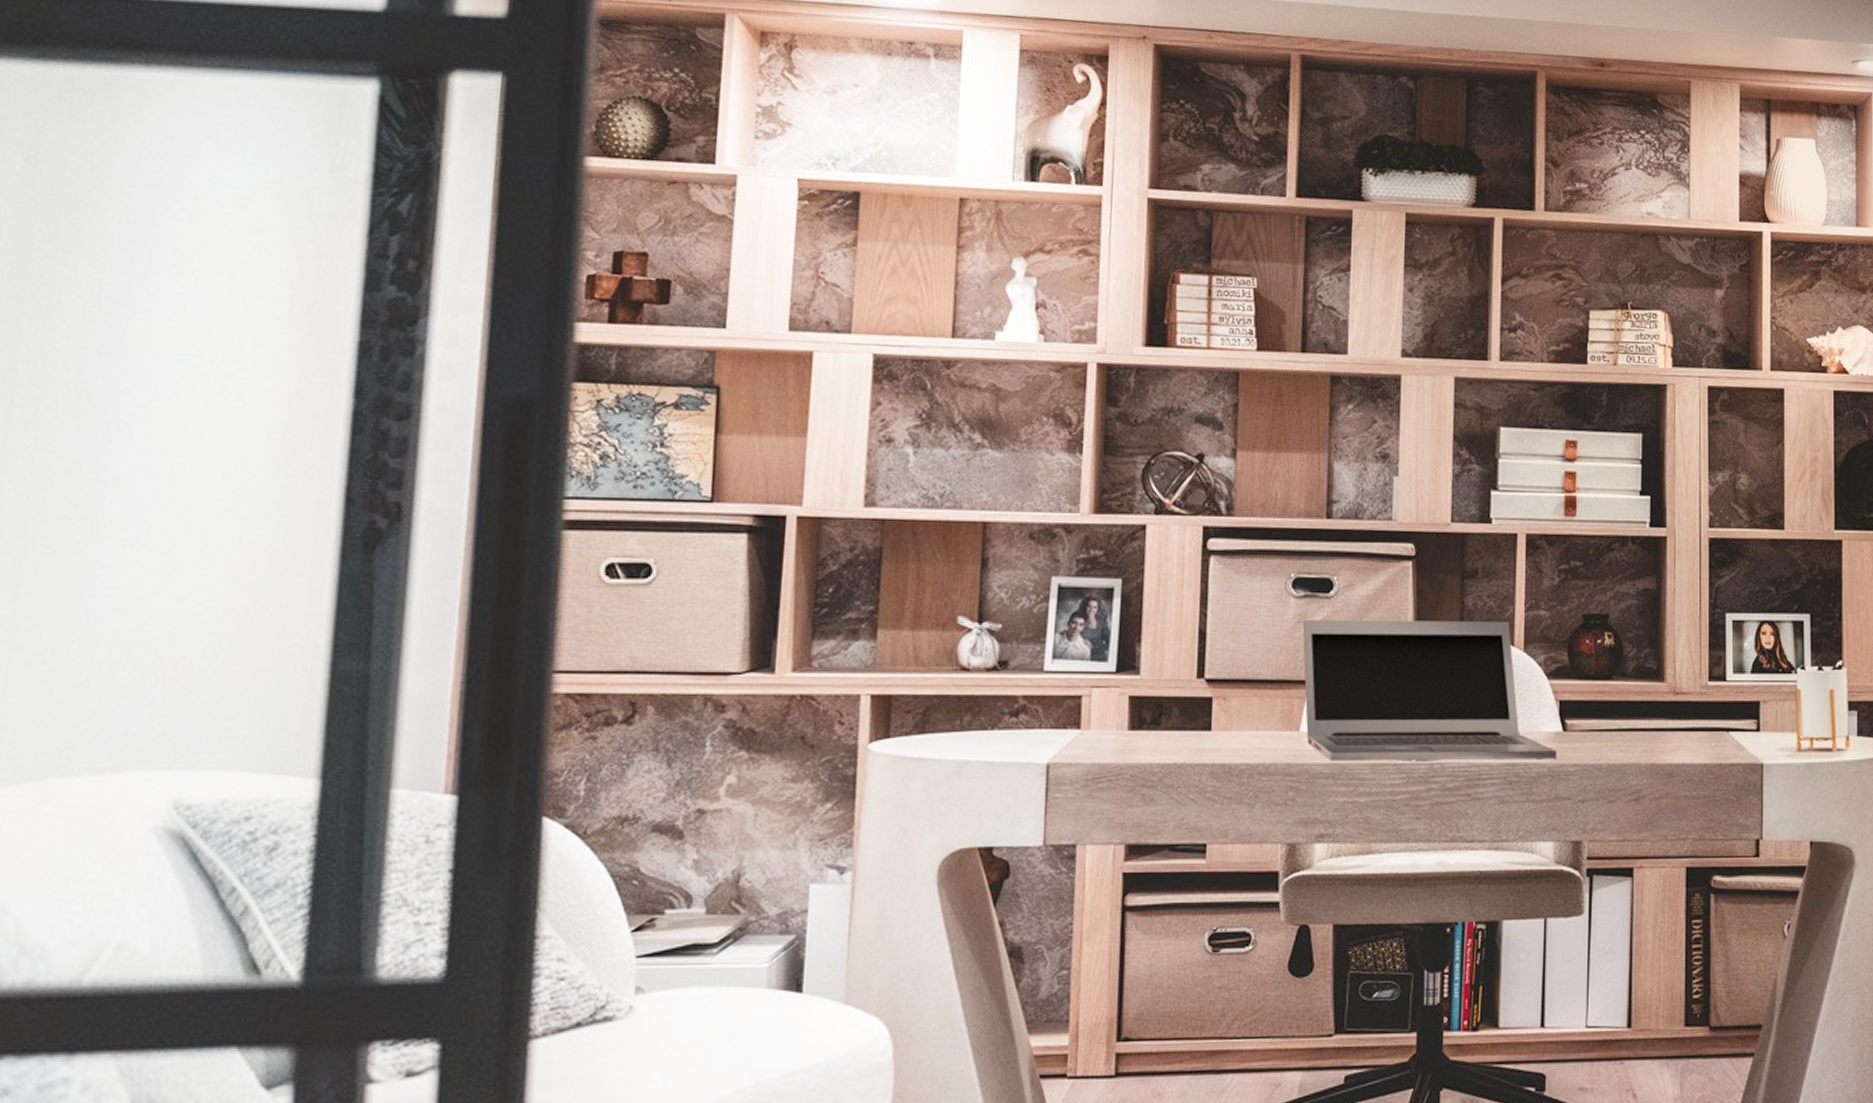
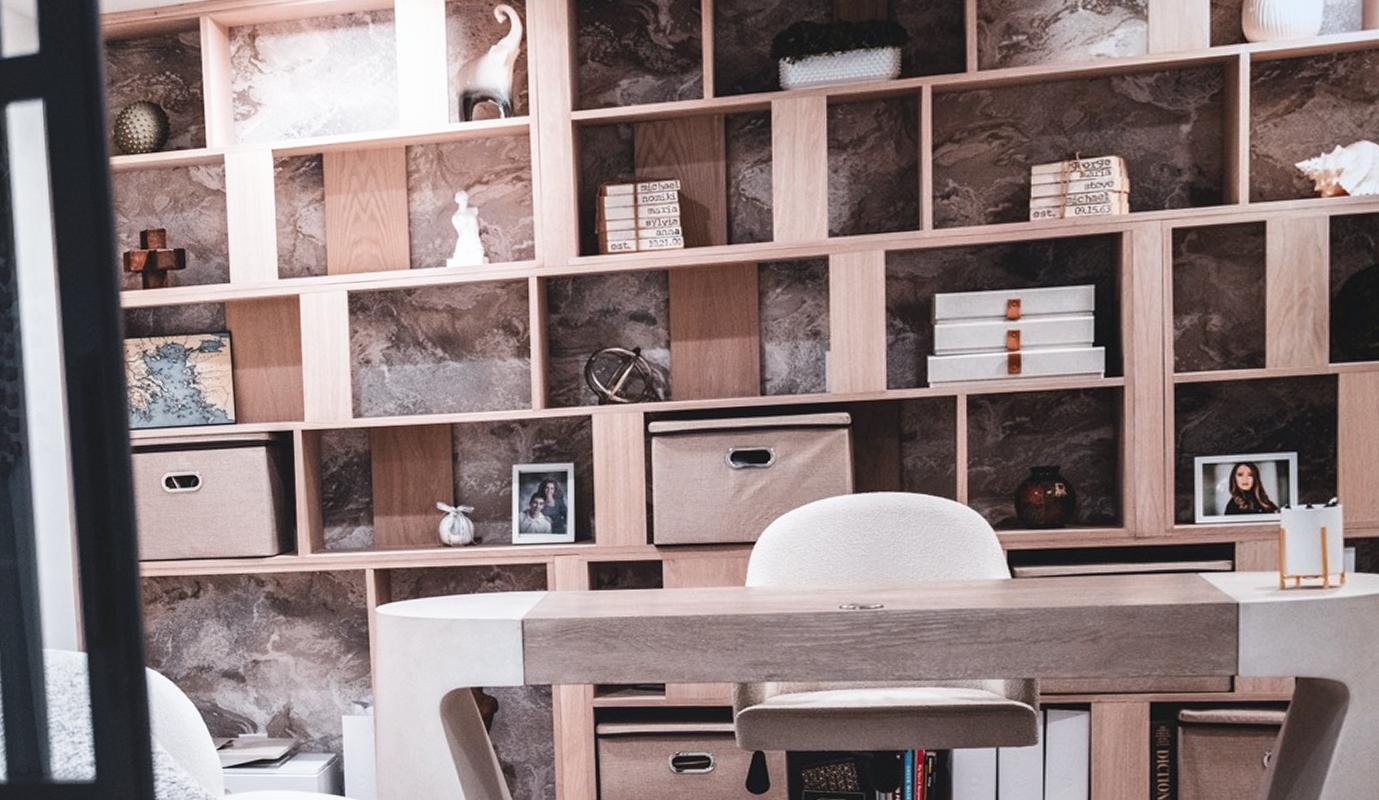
laptop: present [1302,619,1557,761] -> none [742,478,1006,612]

